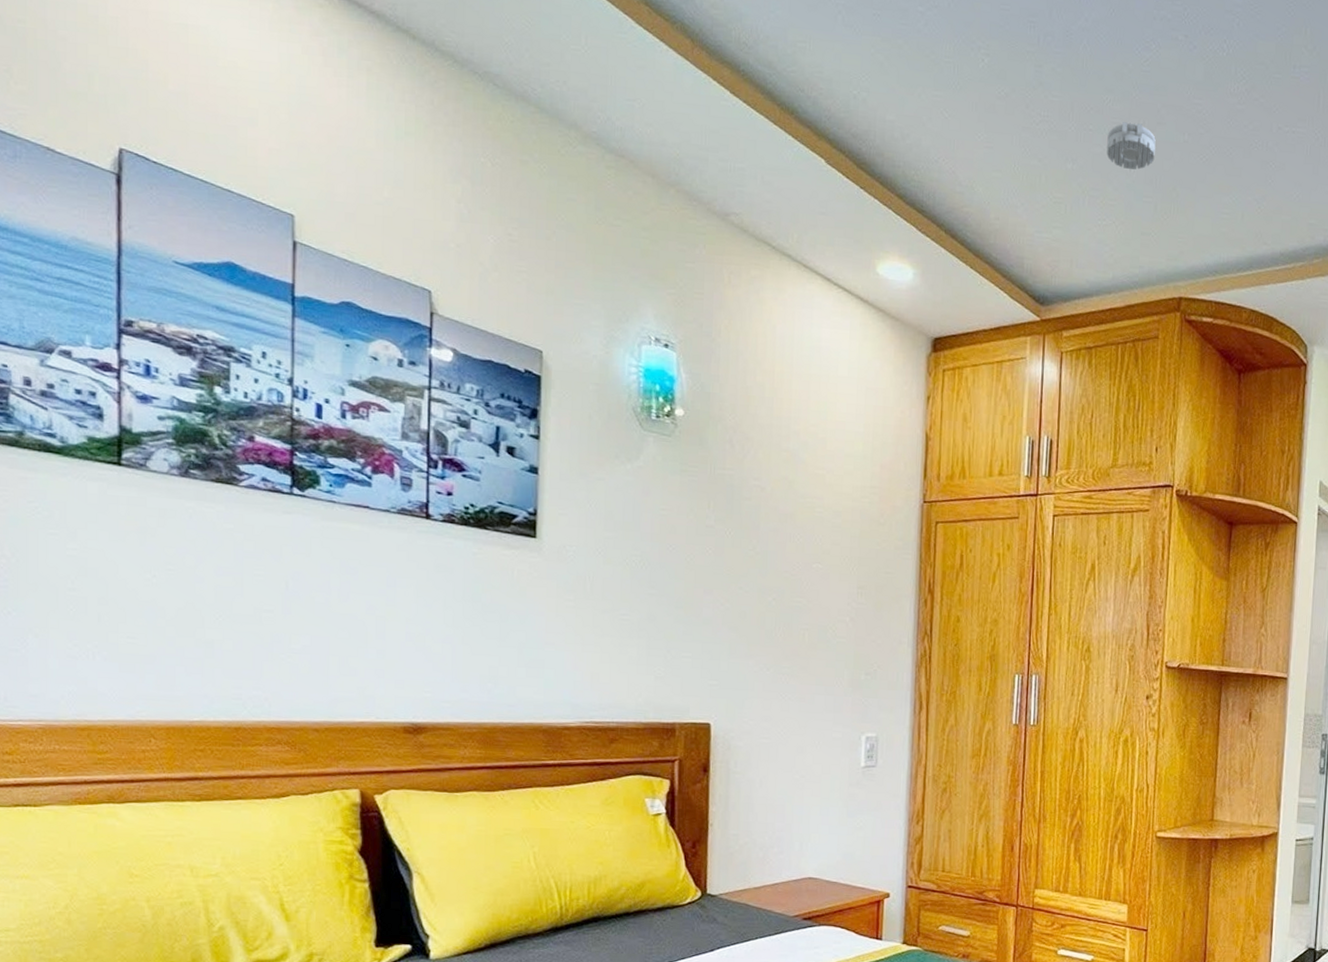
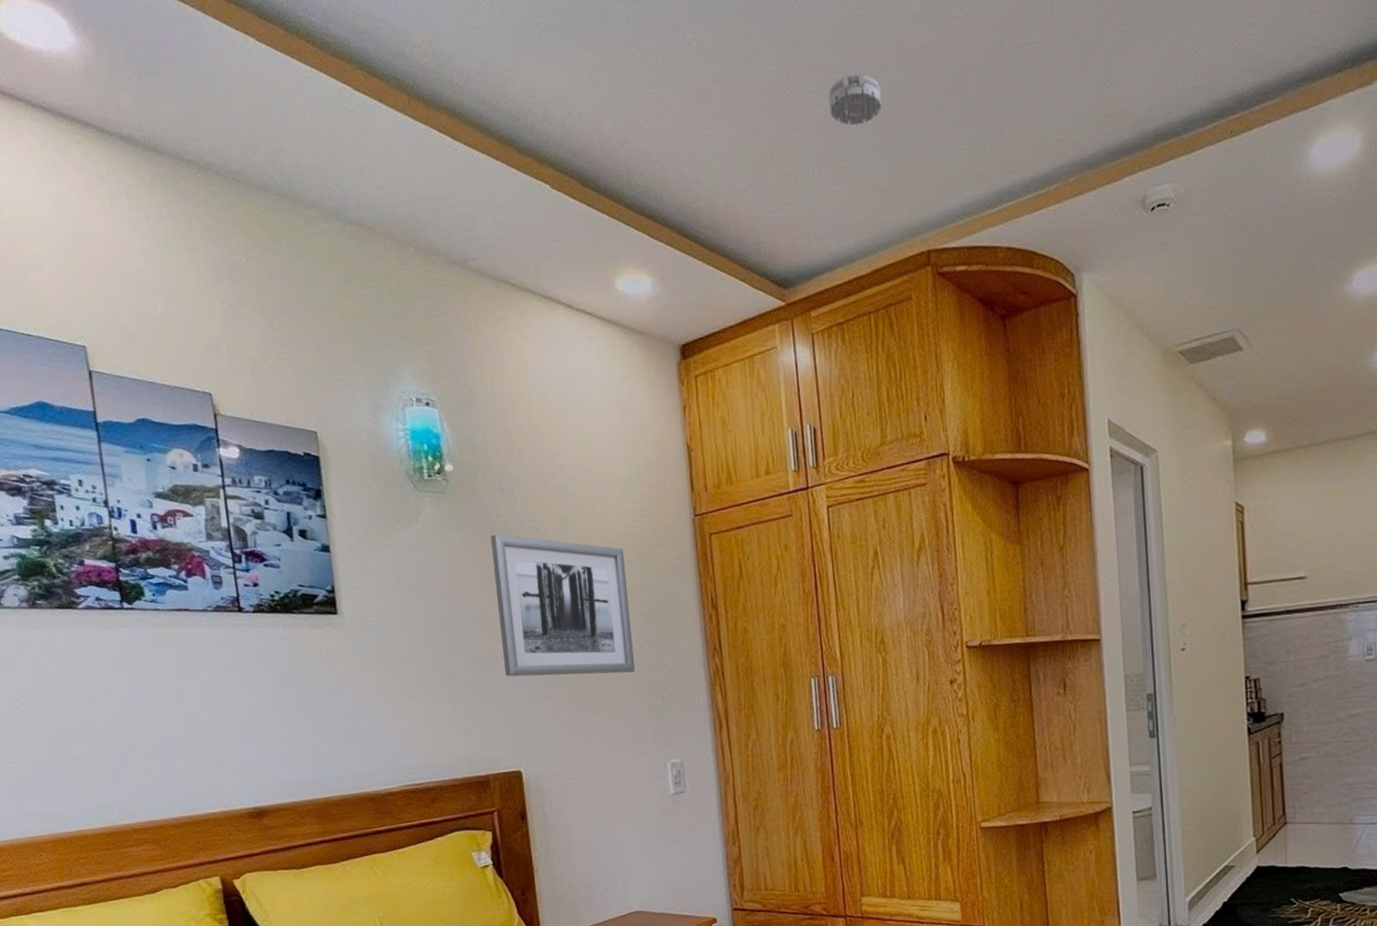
wall art: none [708,485,847,643] -> present [491,534,635,677]

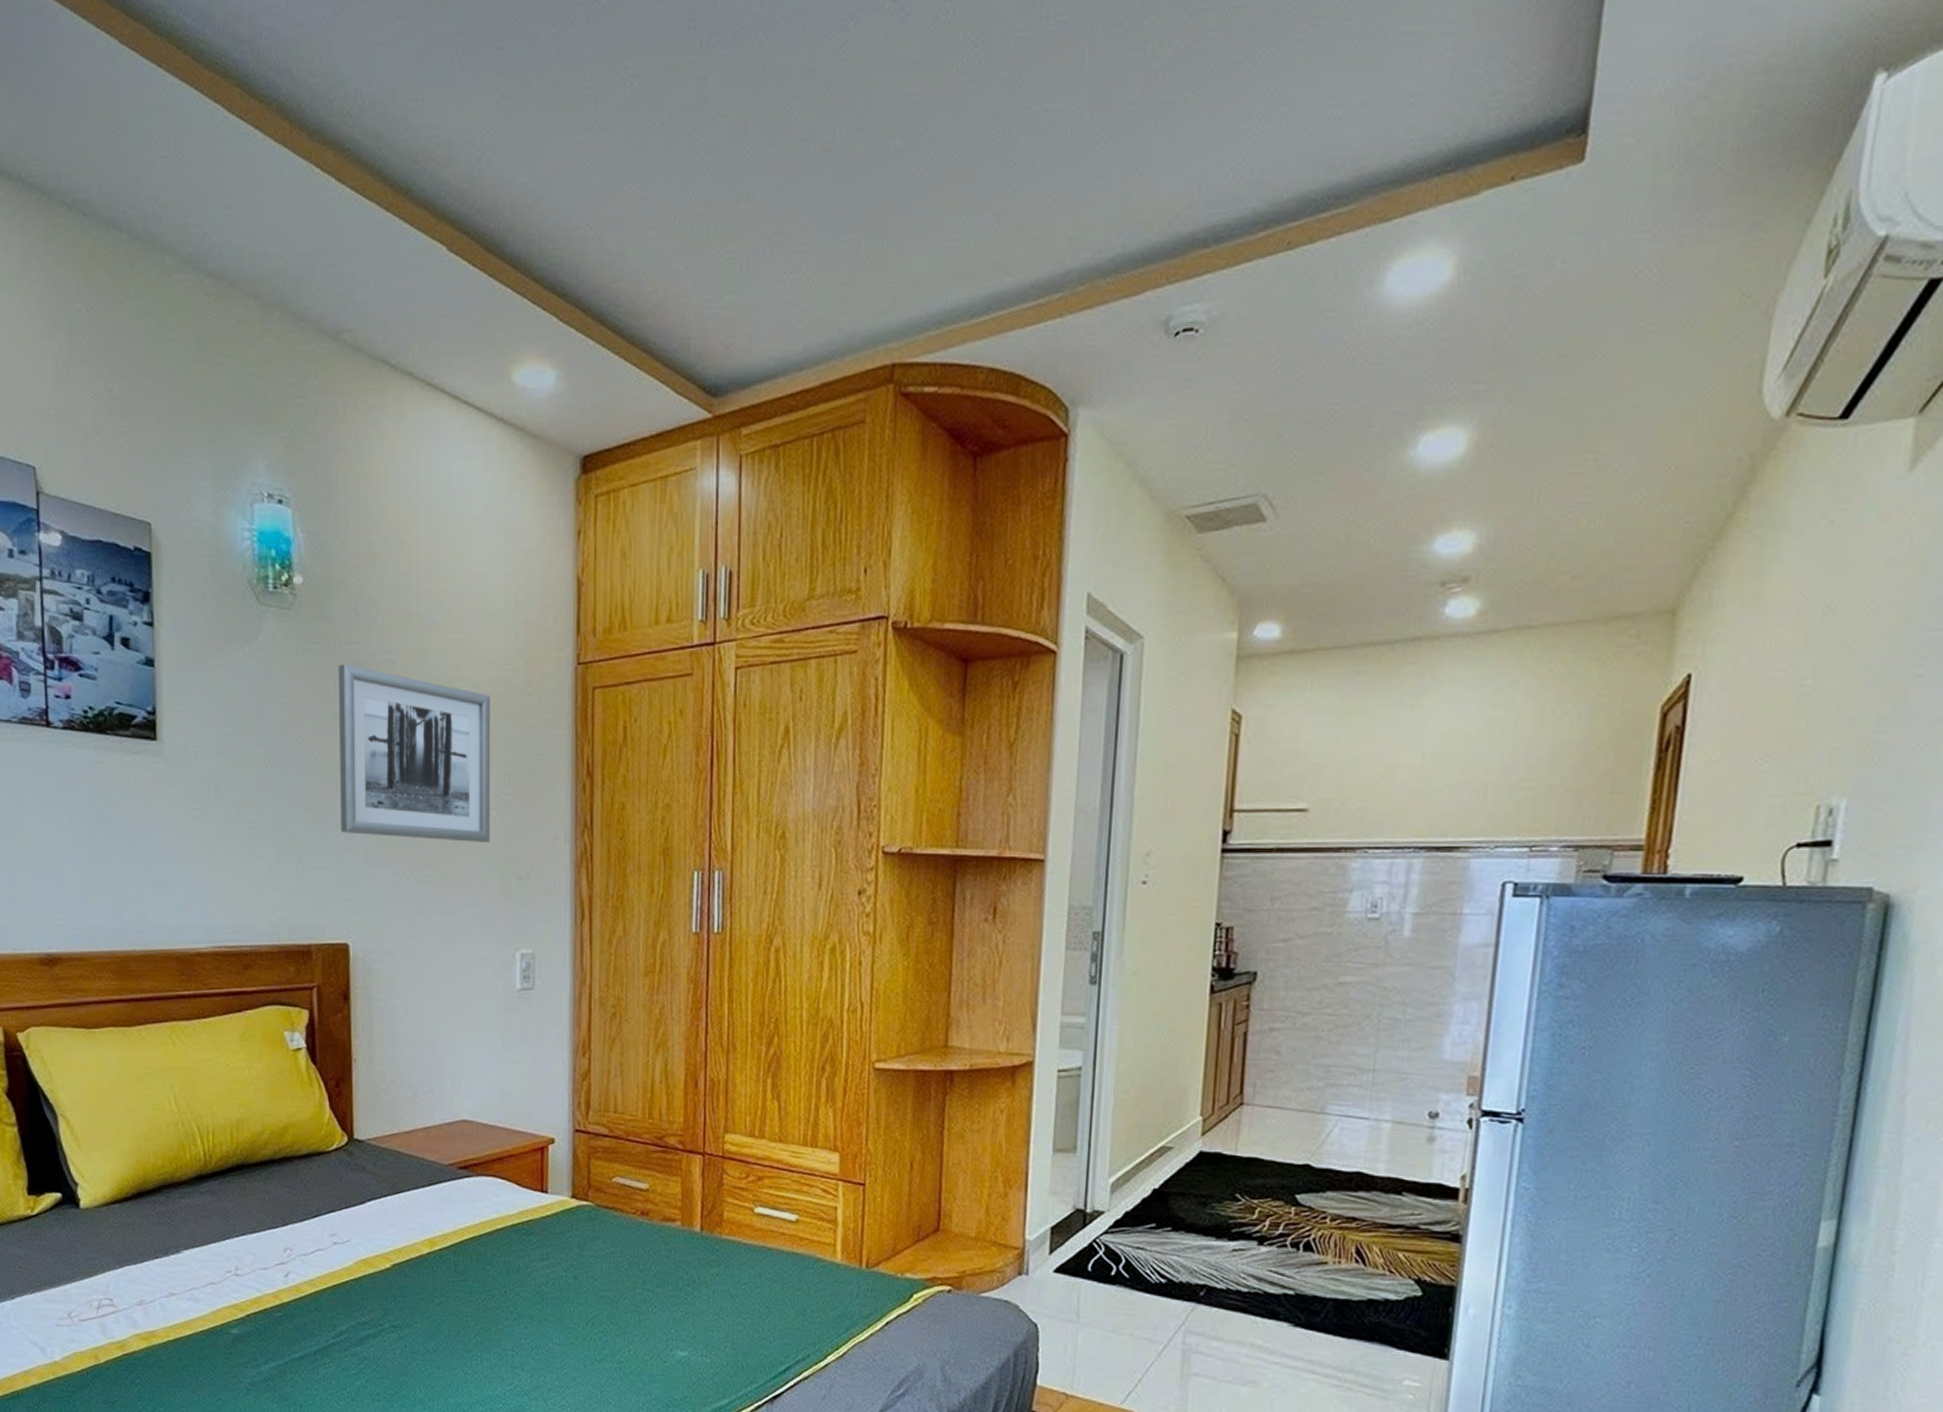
smoke detector: present [828,73,882,126] -> none [792,134,857,200]

